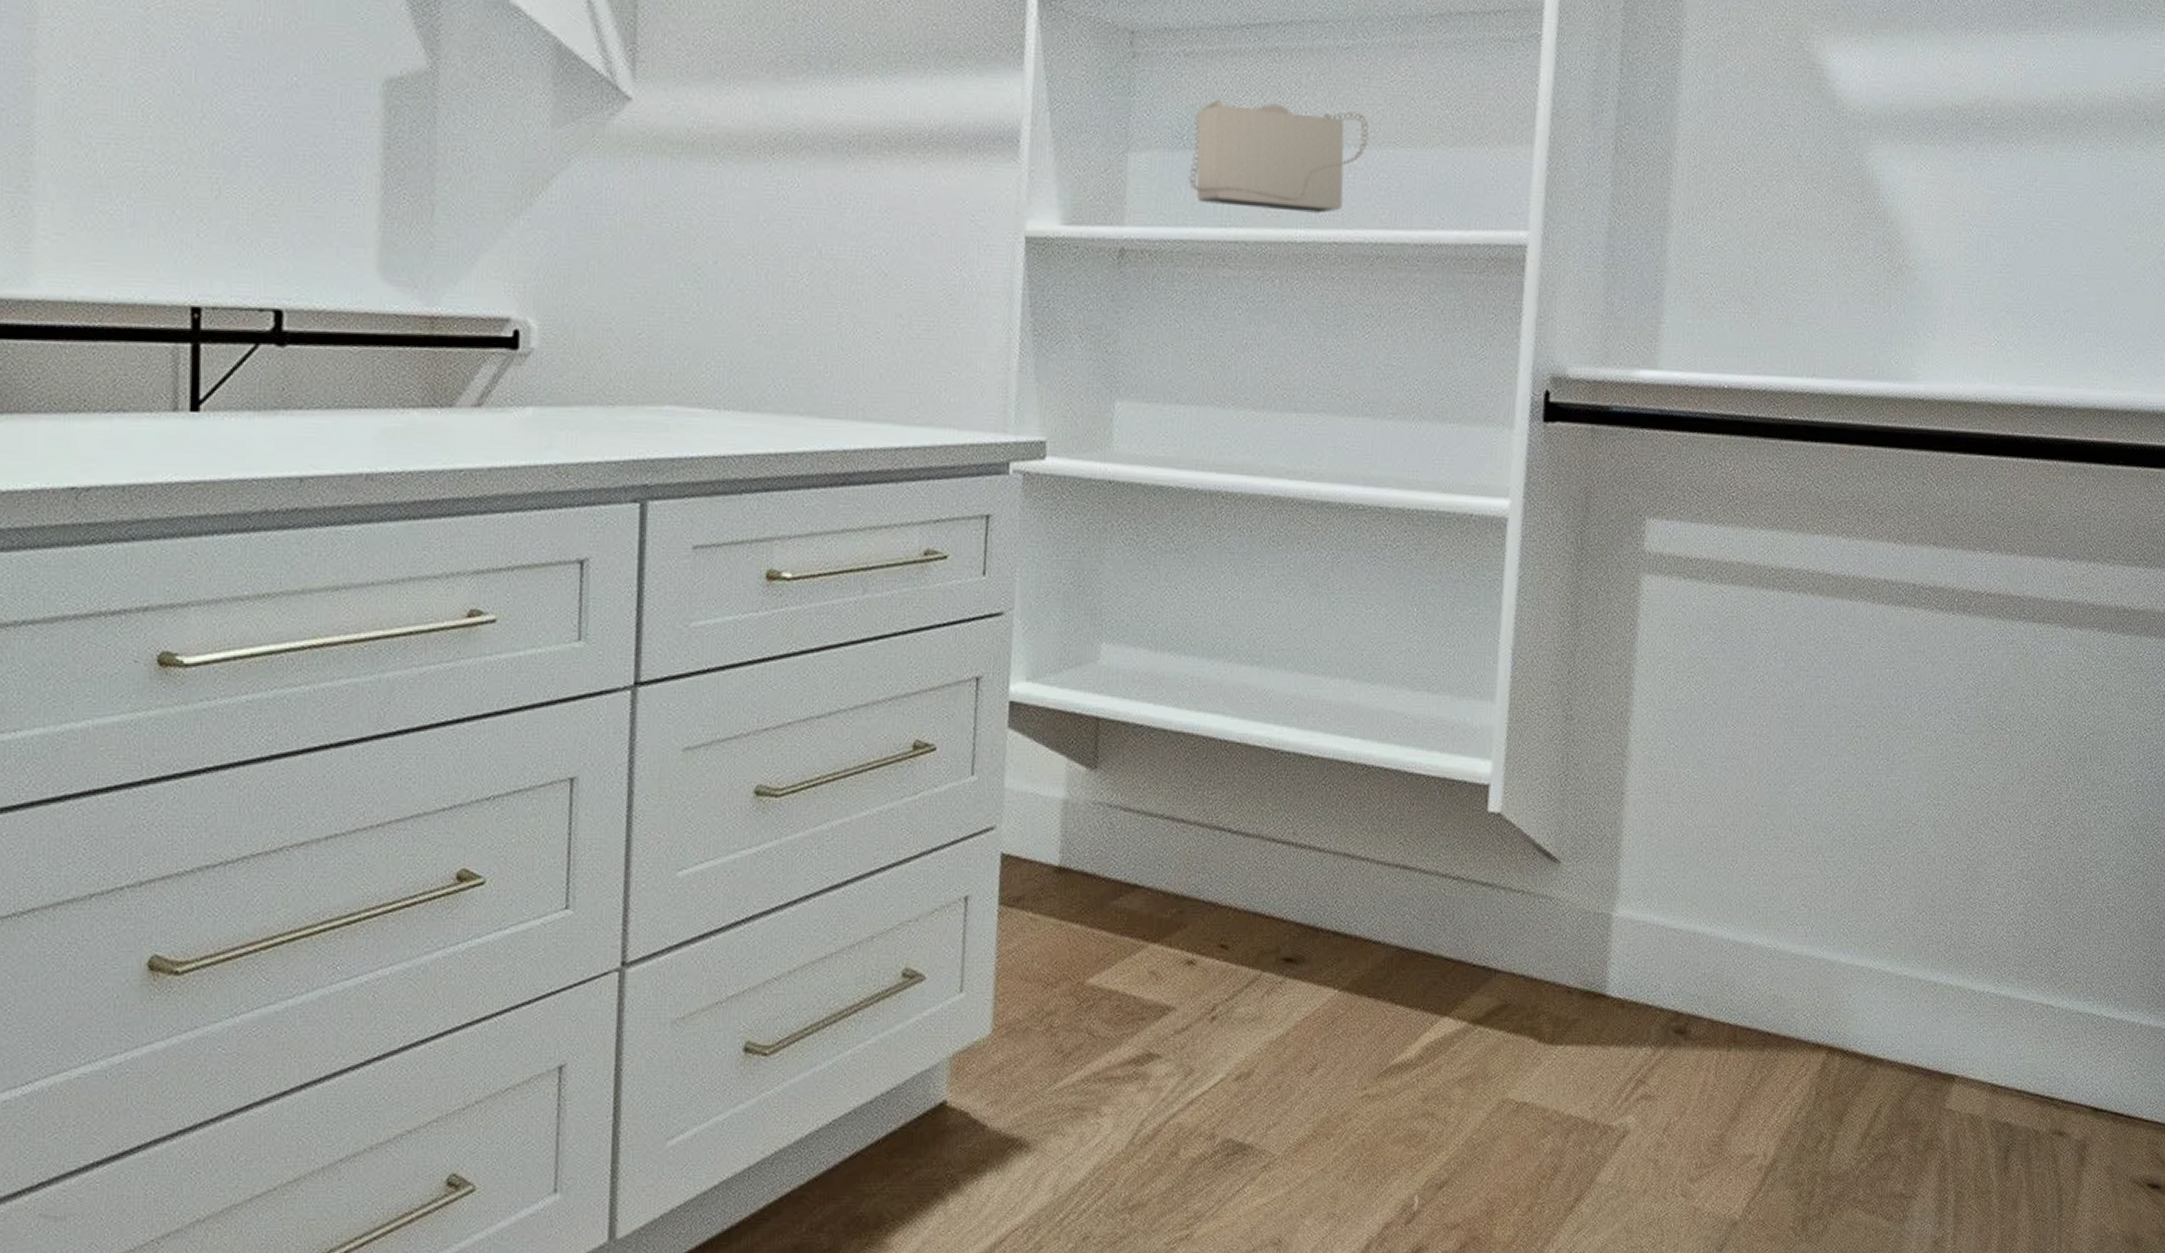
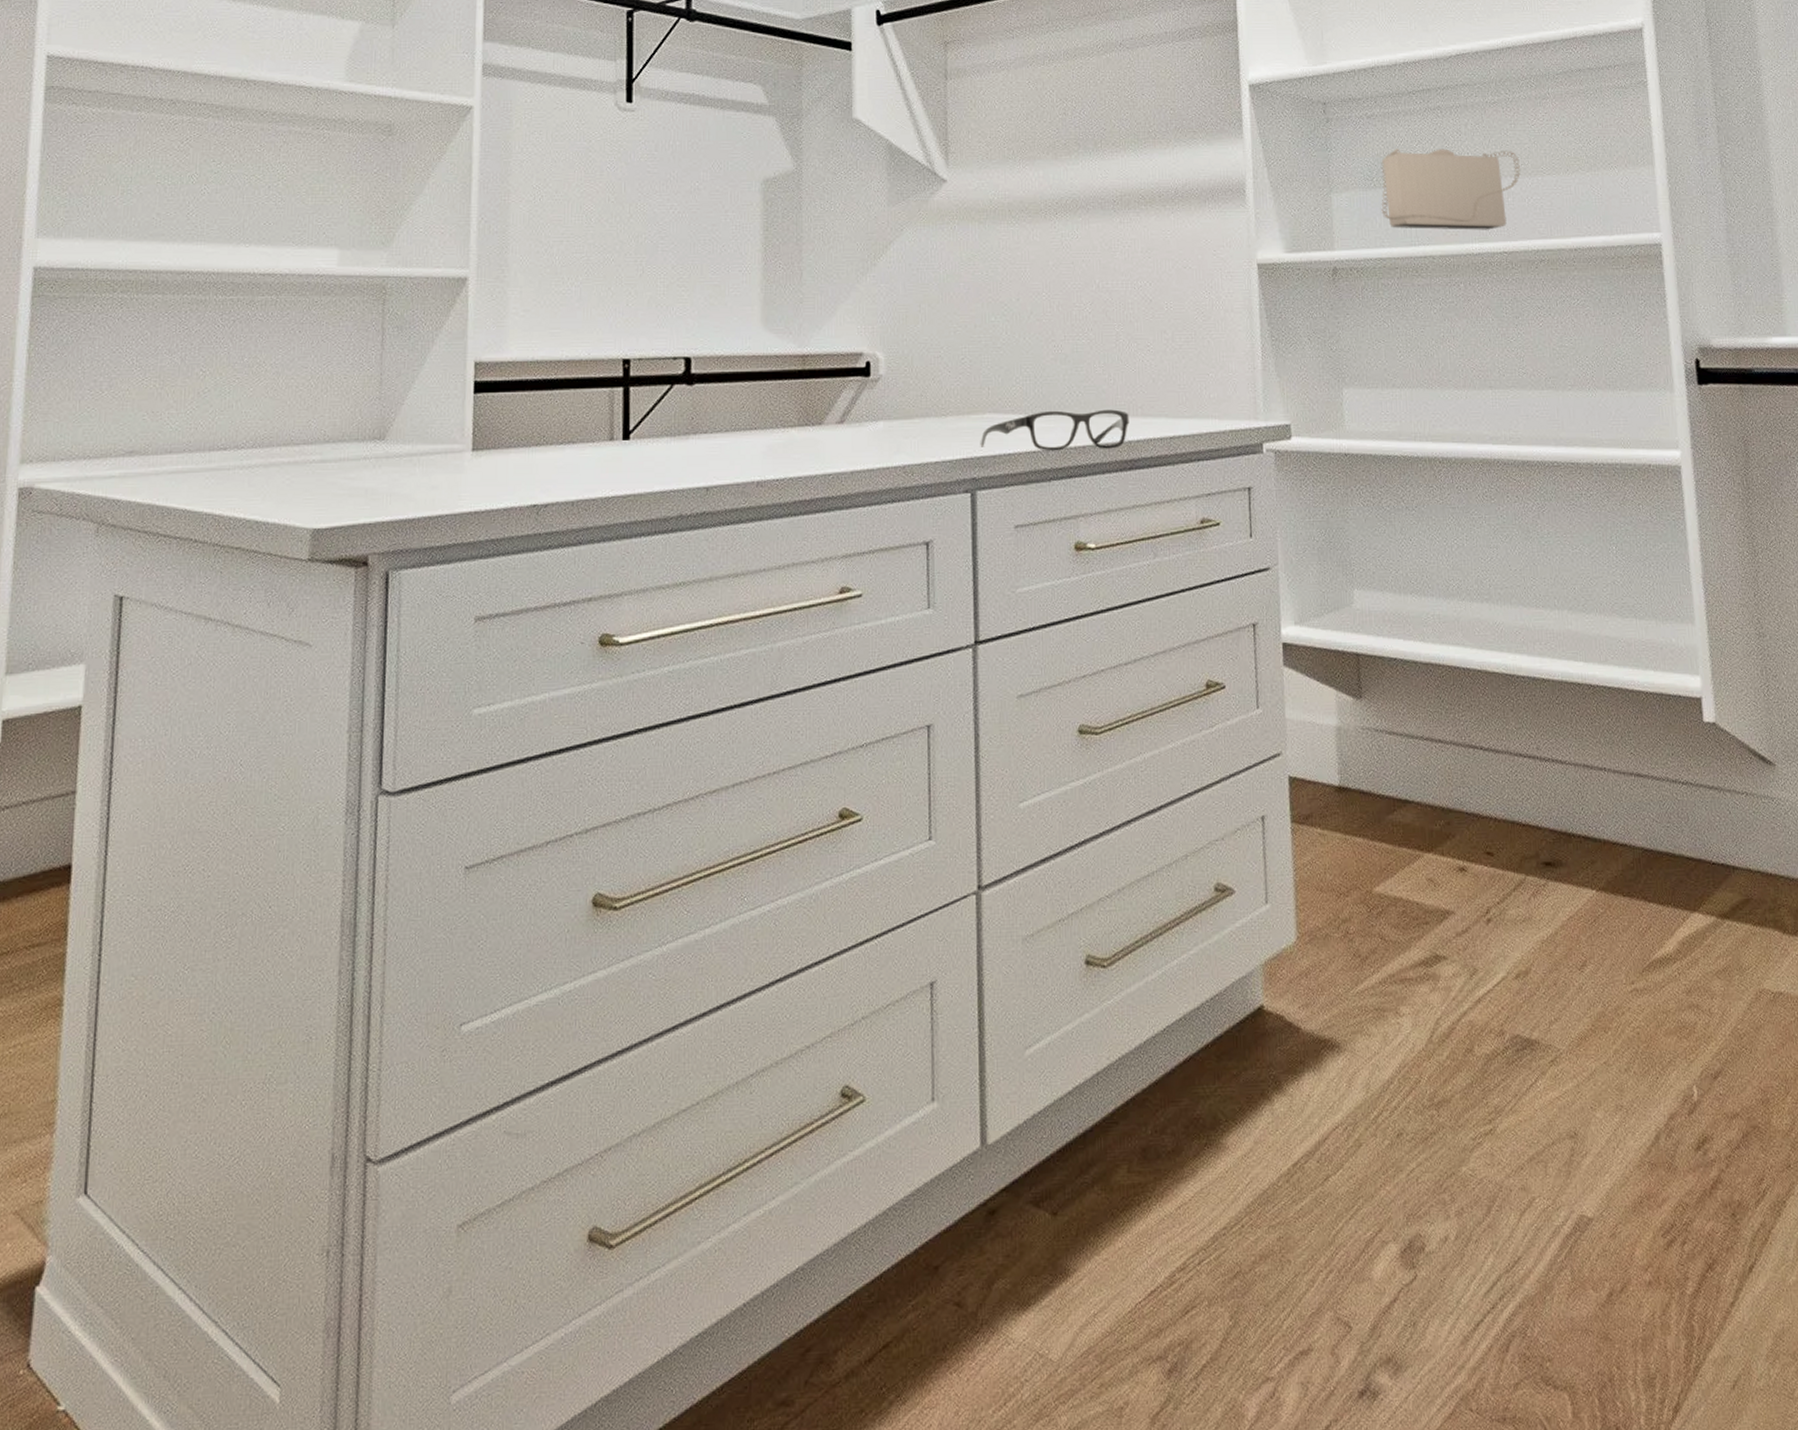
eyeglasses: none [655,406,847,459] -> present [980,409,1130,451]

